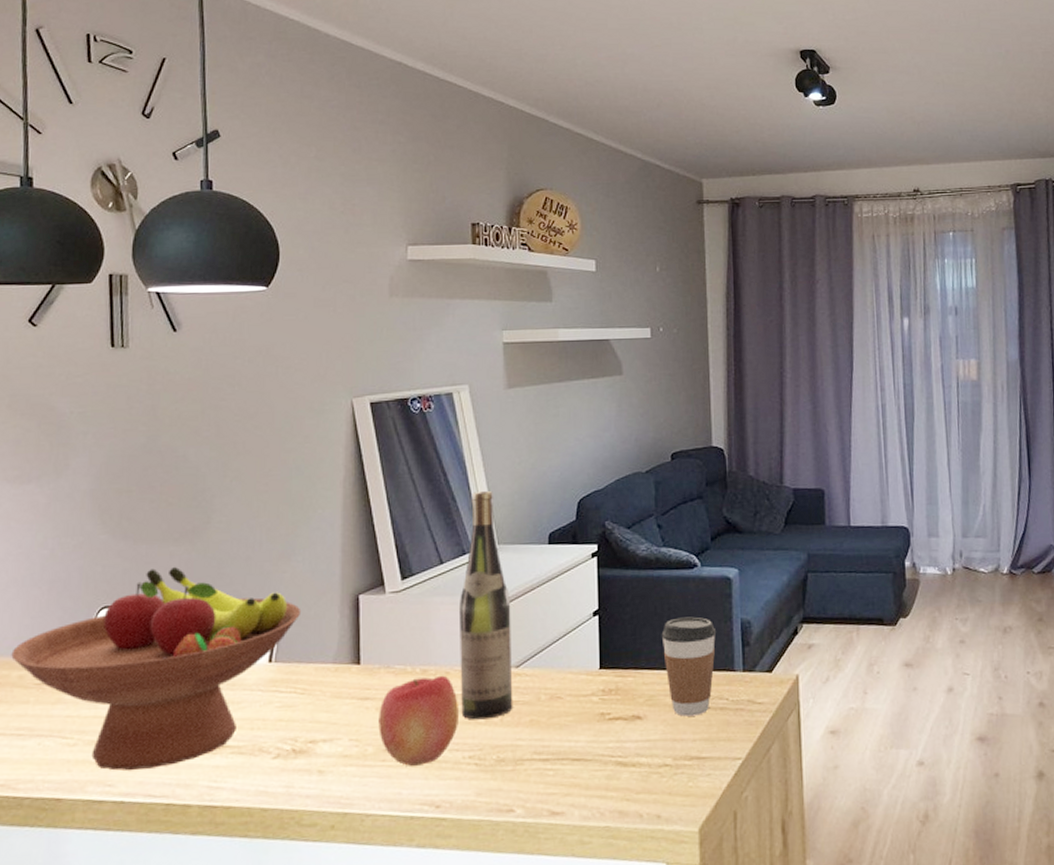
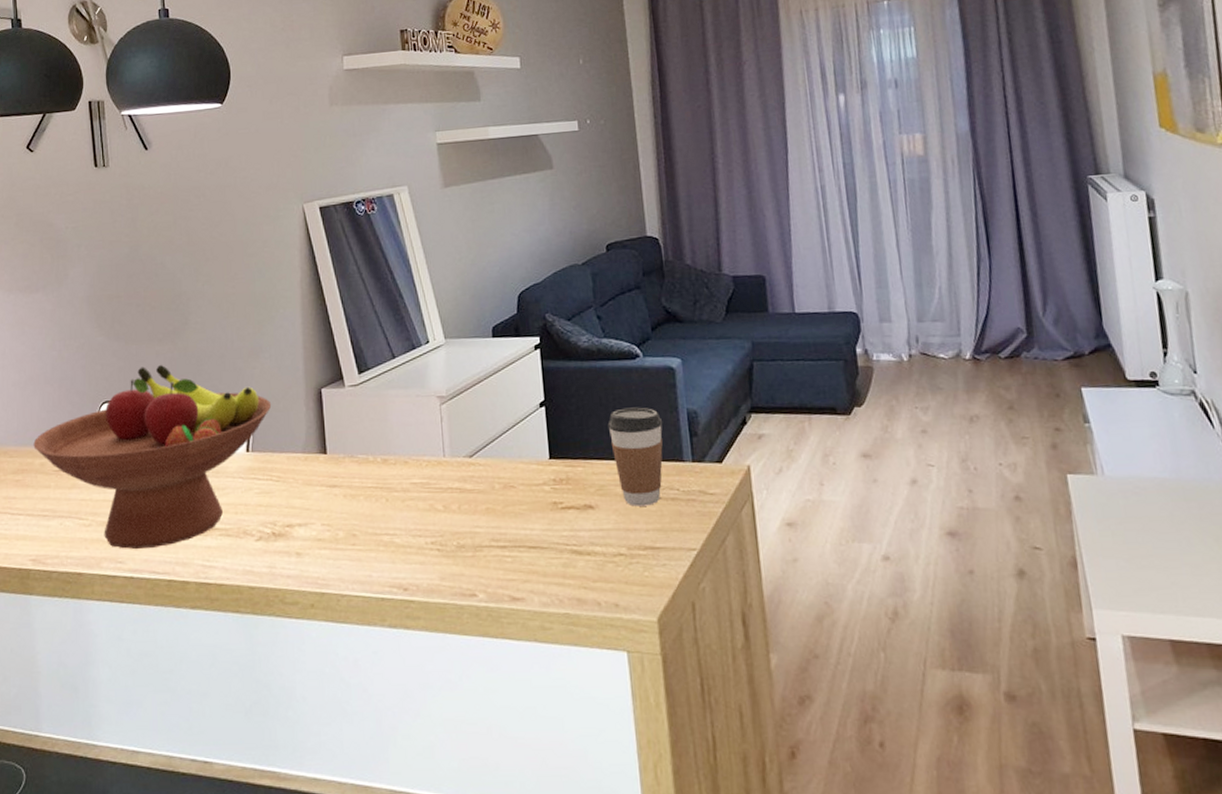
apple: present [378,675,458,767] -> none [346,464,420,552]
wine bottle: present [458,491,513,720] -> none [412,287,470,508]

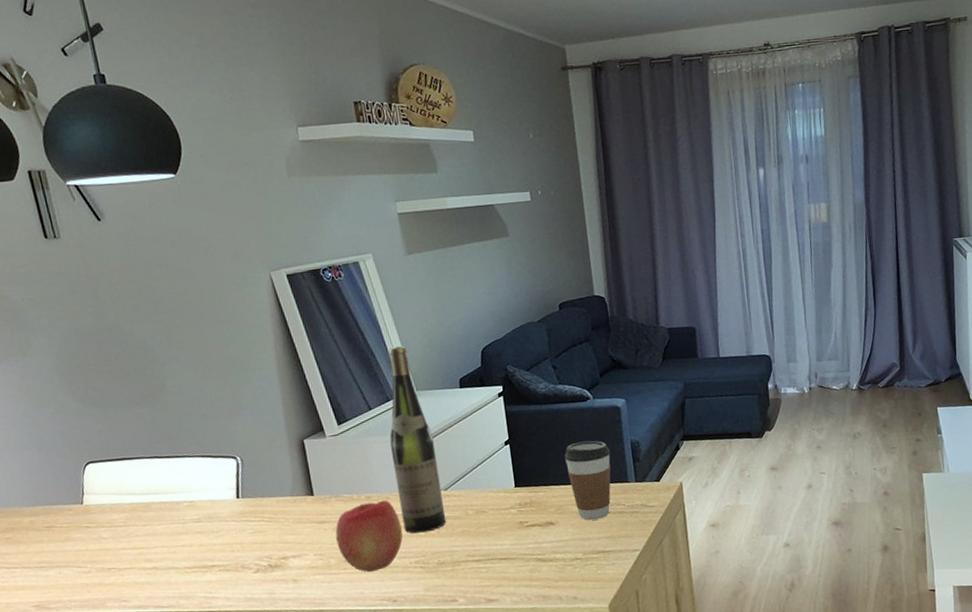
fruit bowl: present [33,364,272,550] -> none [19,425,257,590]
apple: none [346,464,420,552] -> present [335,500,403,573]
wine bottle: none [412,287,470,508] -> present [388,346,447,534]

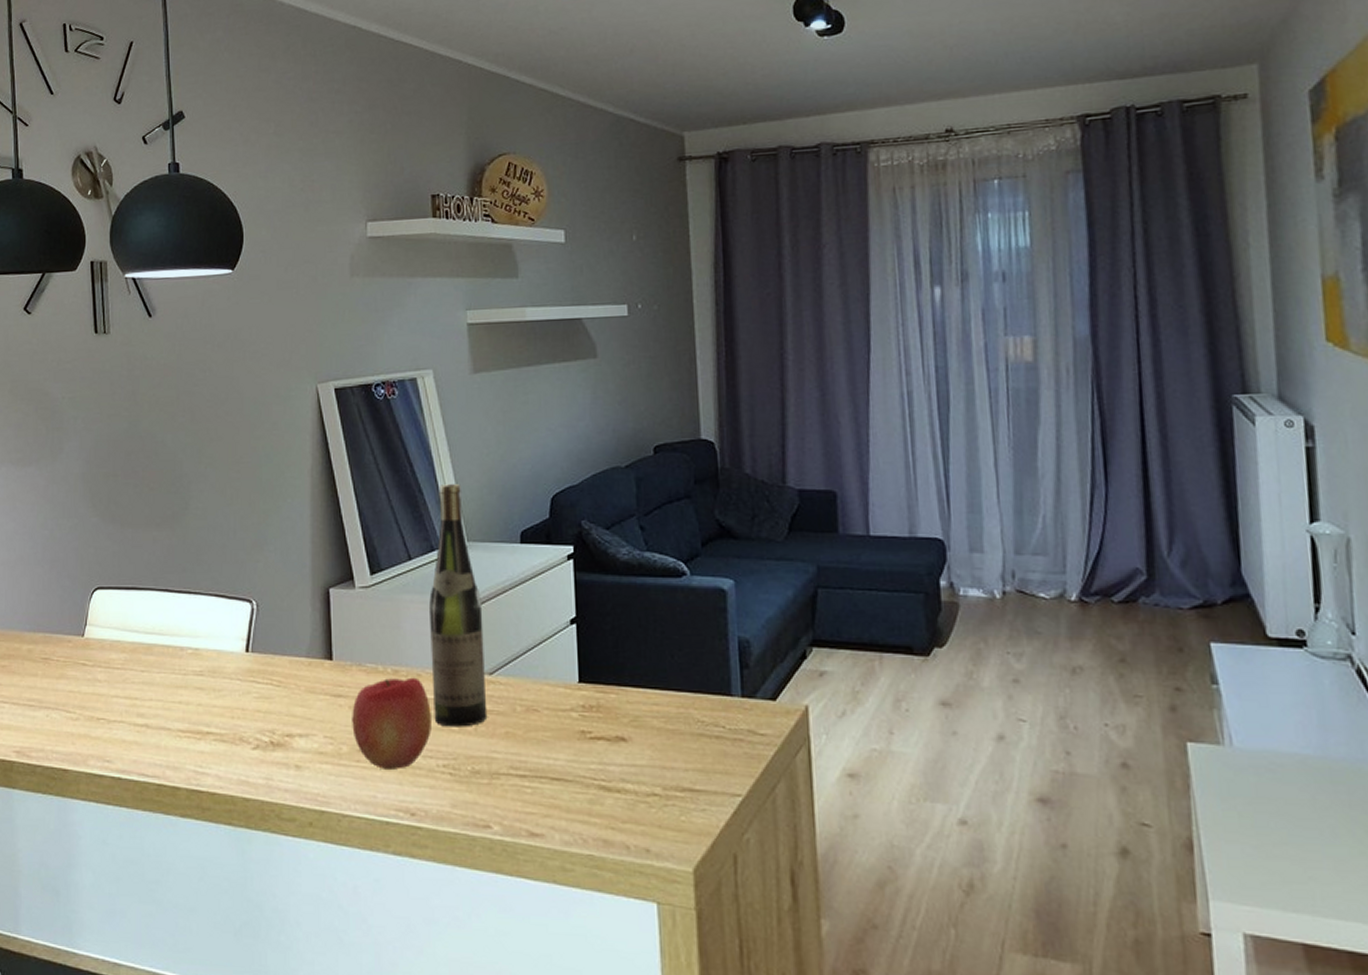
coffee cup: present [564,440,611,521] -> none [646,631,710,743]

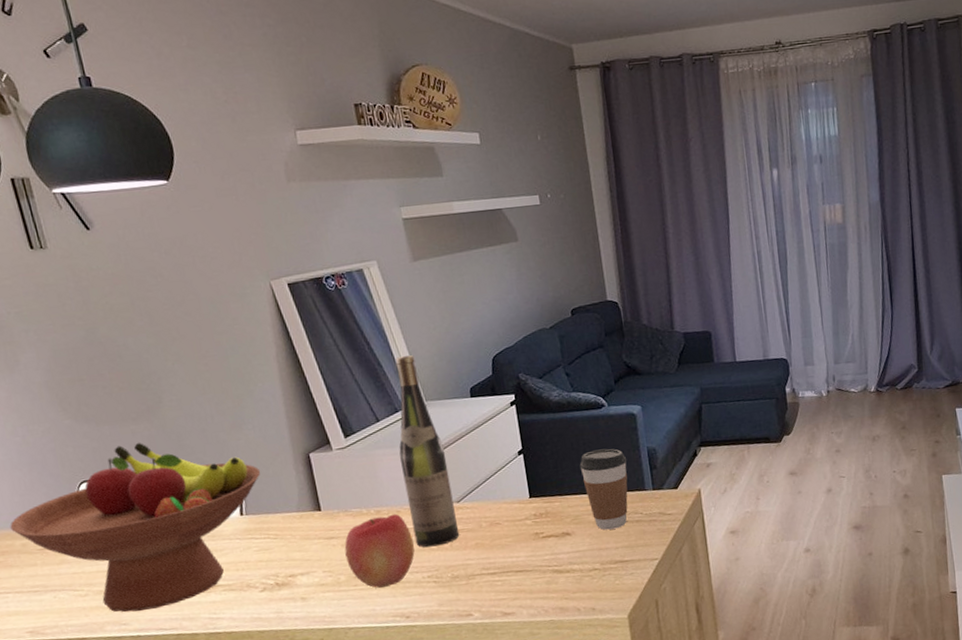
fruit bowl: none [21,551,275,749] -> present [10,442,261,613]
coffee cup: none [646,631,710,743] -> present [579,448,628,530]

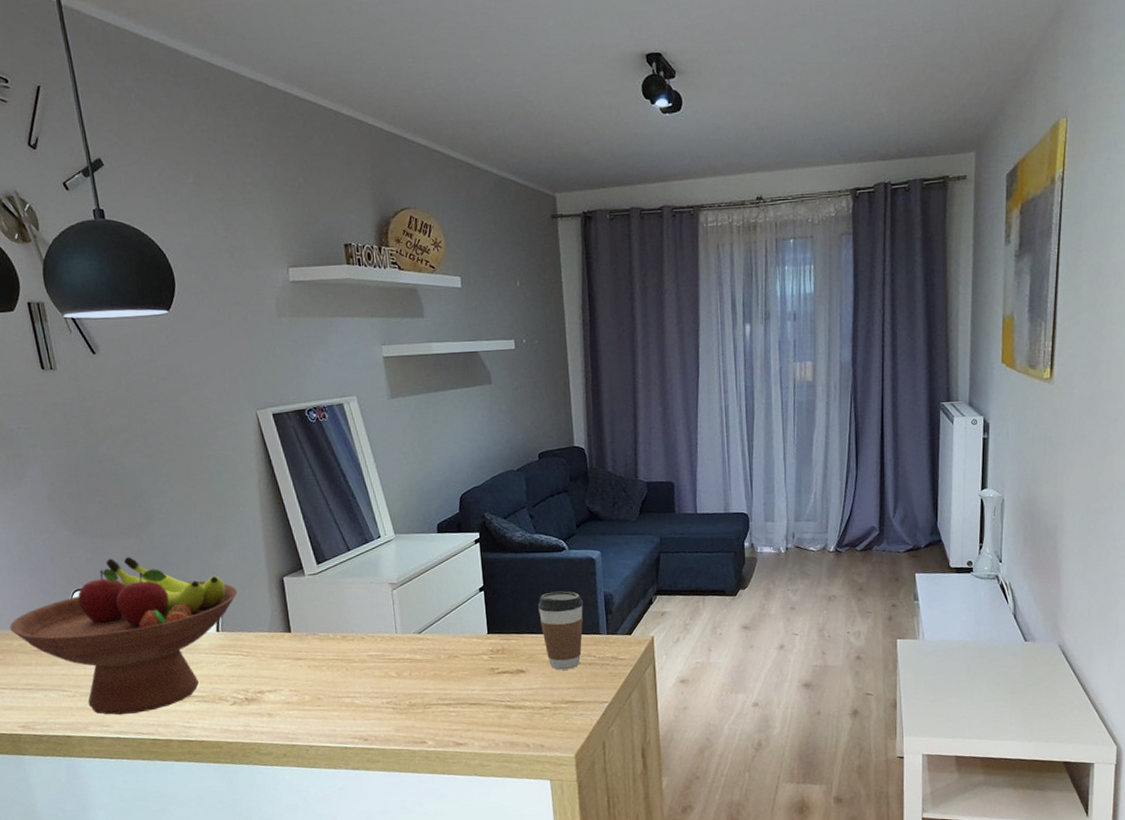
apple: present [344,513,415,589] -> none [310,640,376,711]
wine bottle: present [396,355,460,547] -> none [366,489,419,675]

